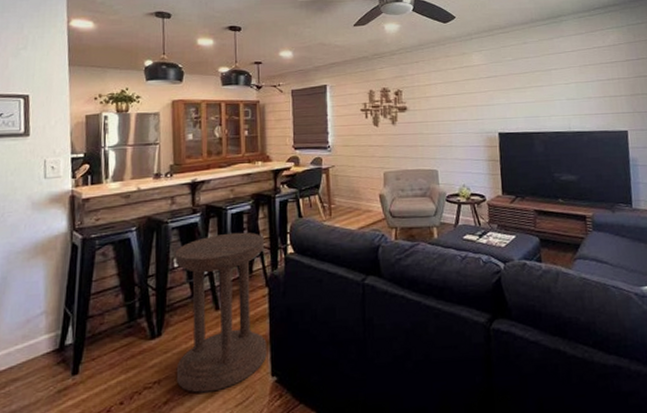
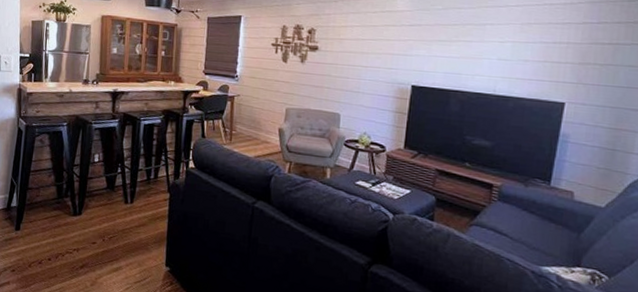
side table: present [175,232,267,393] -> none [91,140,170,268]

